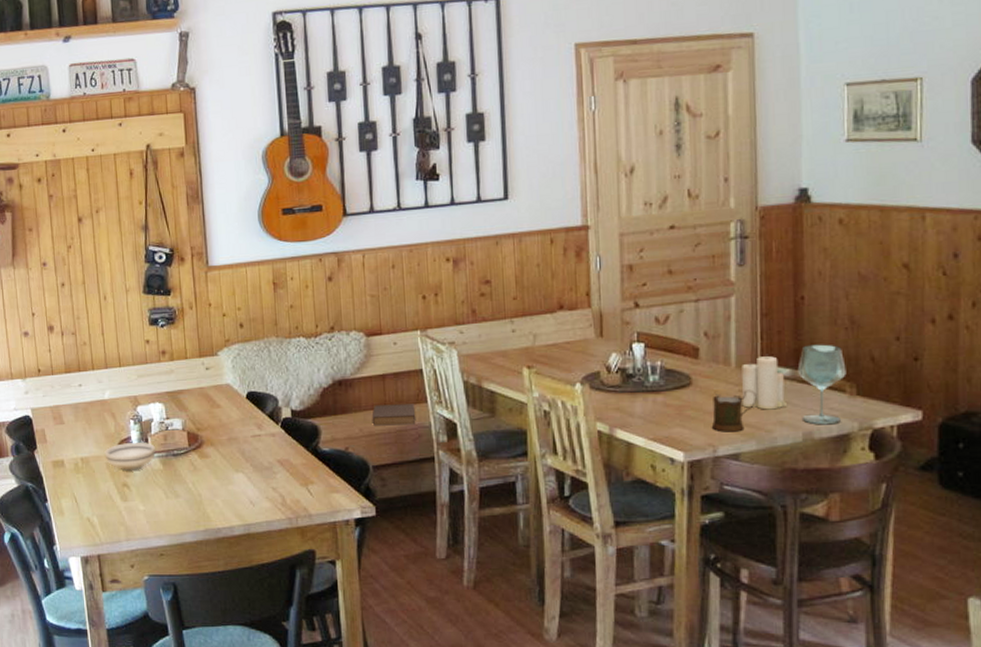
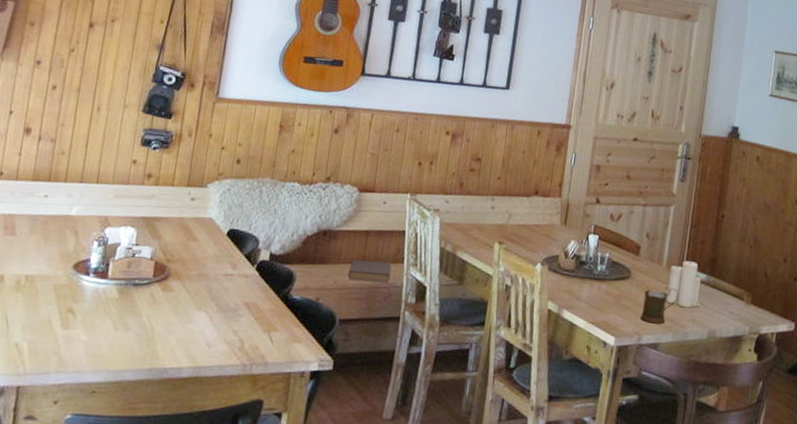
bowl: present [104,442,156,471] -> none [55,265,116,296]
wine glass: present [797,344,846,425] -> none [710,256,747,327]

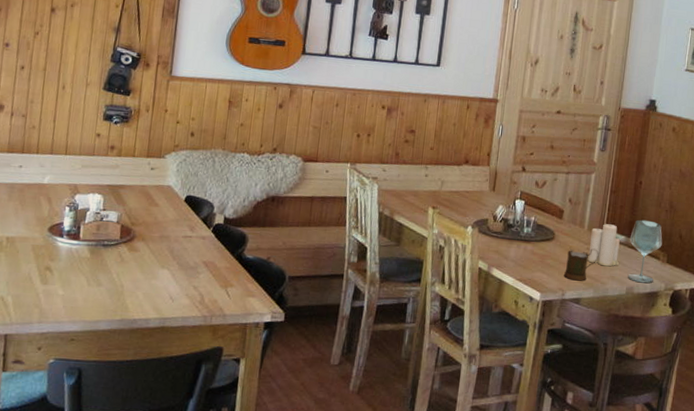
book: present [347,259,392,283] -> none [295,223,335,244]
wine glass: none [710,256,747,327] -> present [628,219,663,284]

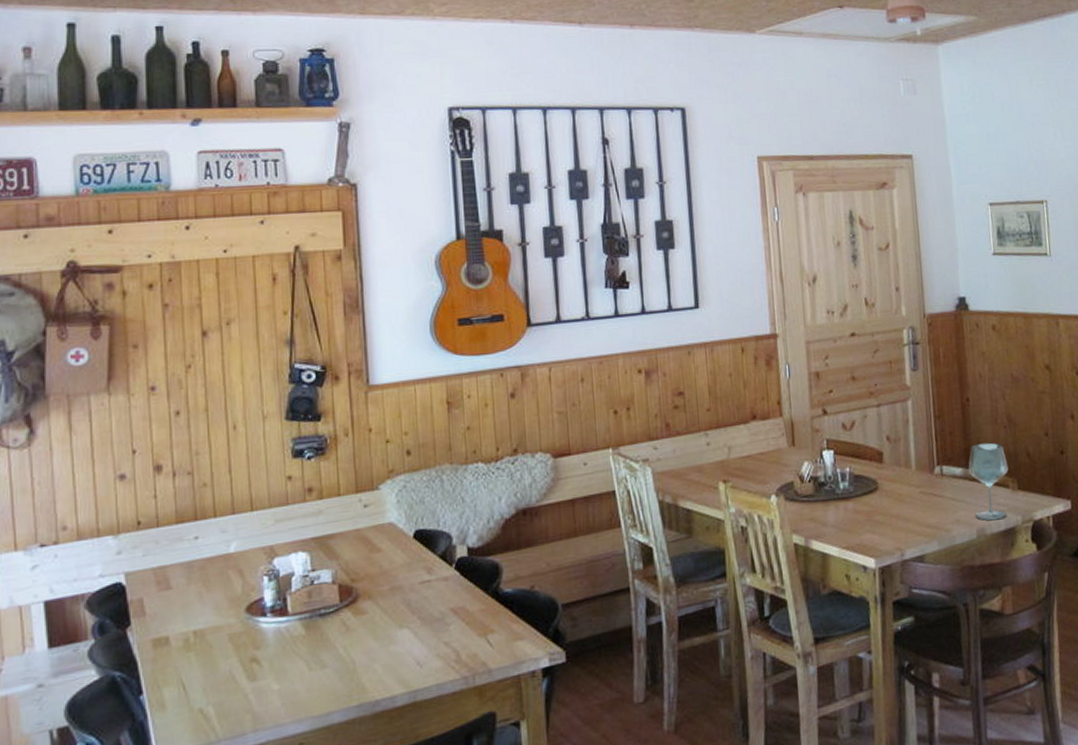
beer mug: present [563,248,599,281] -> none [897,490,936,535]
candle: present [587,222,620,267] -> none [921,454,961,510]

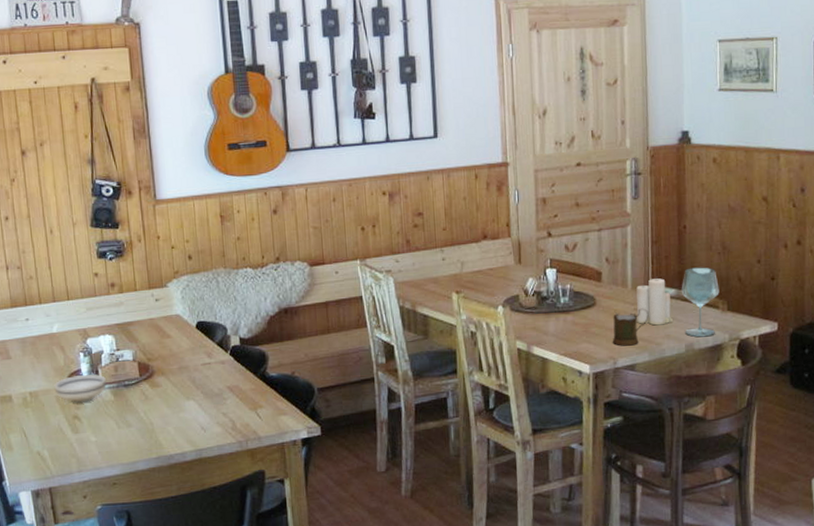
bowl: none [227,603,298,642] -> present [54,374,107,403]
beer mug: none [897,490,936,535] -> present [612,308,649,346]
candle: none [921,454,961,510] -> present [635,276,673,326]

